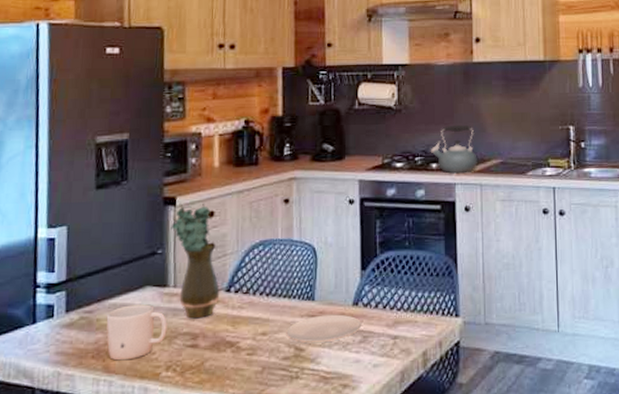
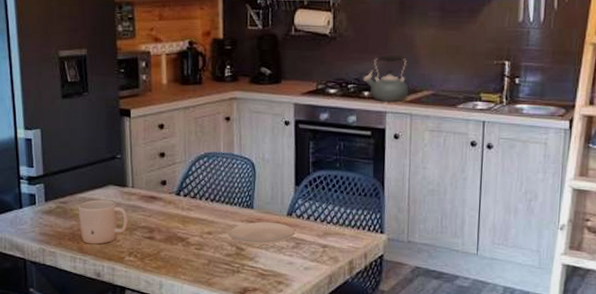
vase: present [171,202,220,319] -> none [127,114,171,216]

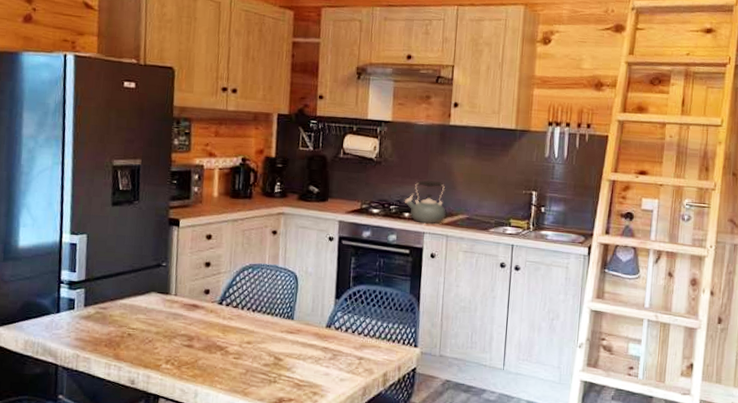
mug: present [78,200,128,245] -> none [117,306,169,352]
plate: present [229,221,295,245] -> none [268,333,333,356]

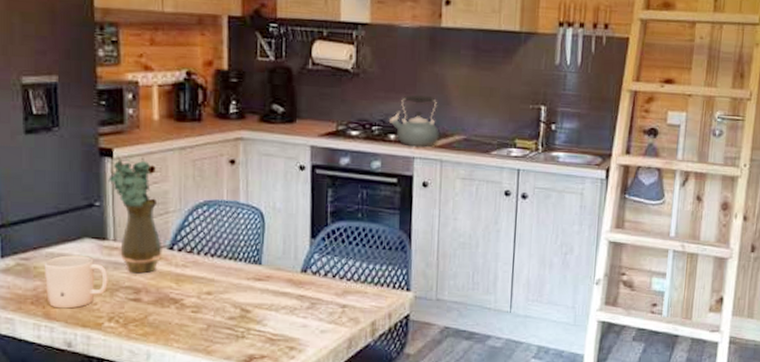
mug: none [117,306,169,352] -> present [44,255,108,309]
vase: none [174,224,214,324] -> present [108,154,162,274]

